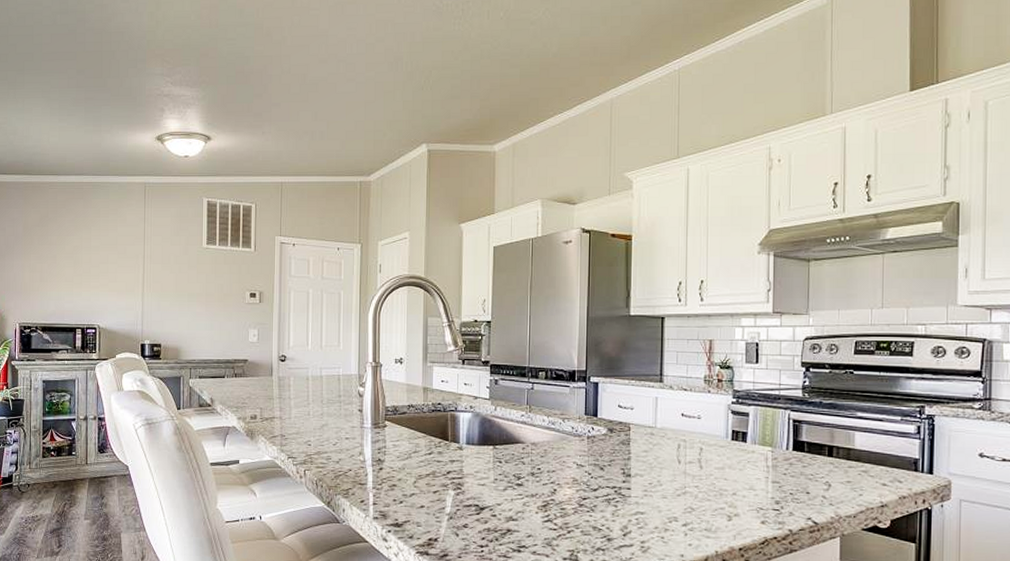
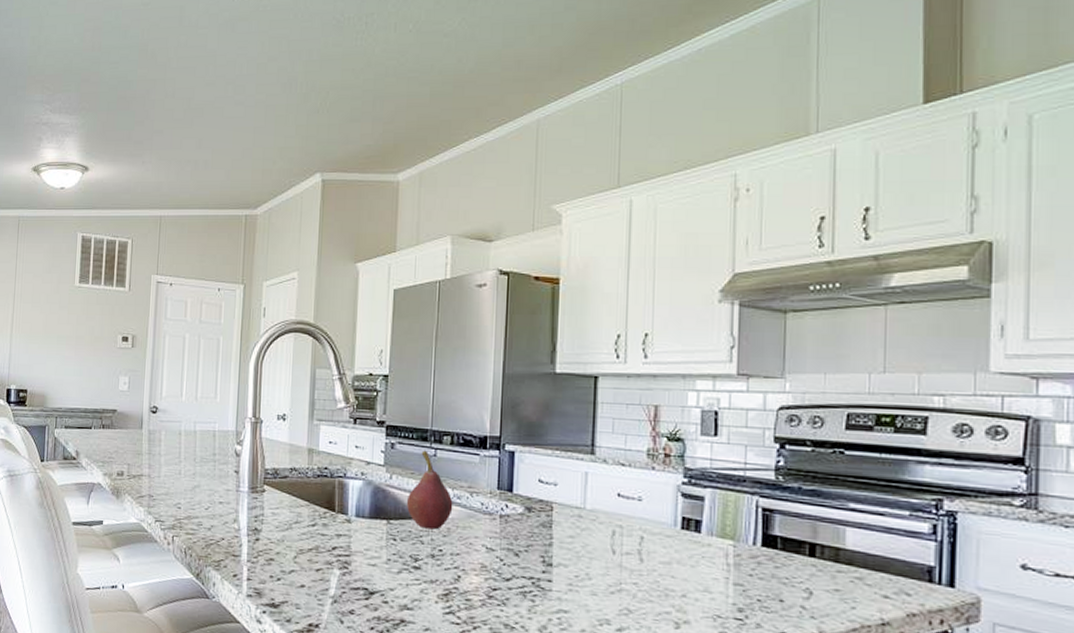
fruit: none [509,385,549,452] -> present [406,450,453,530]

